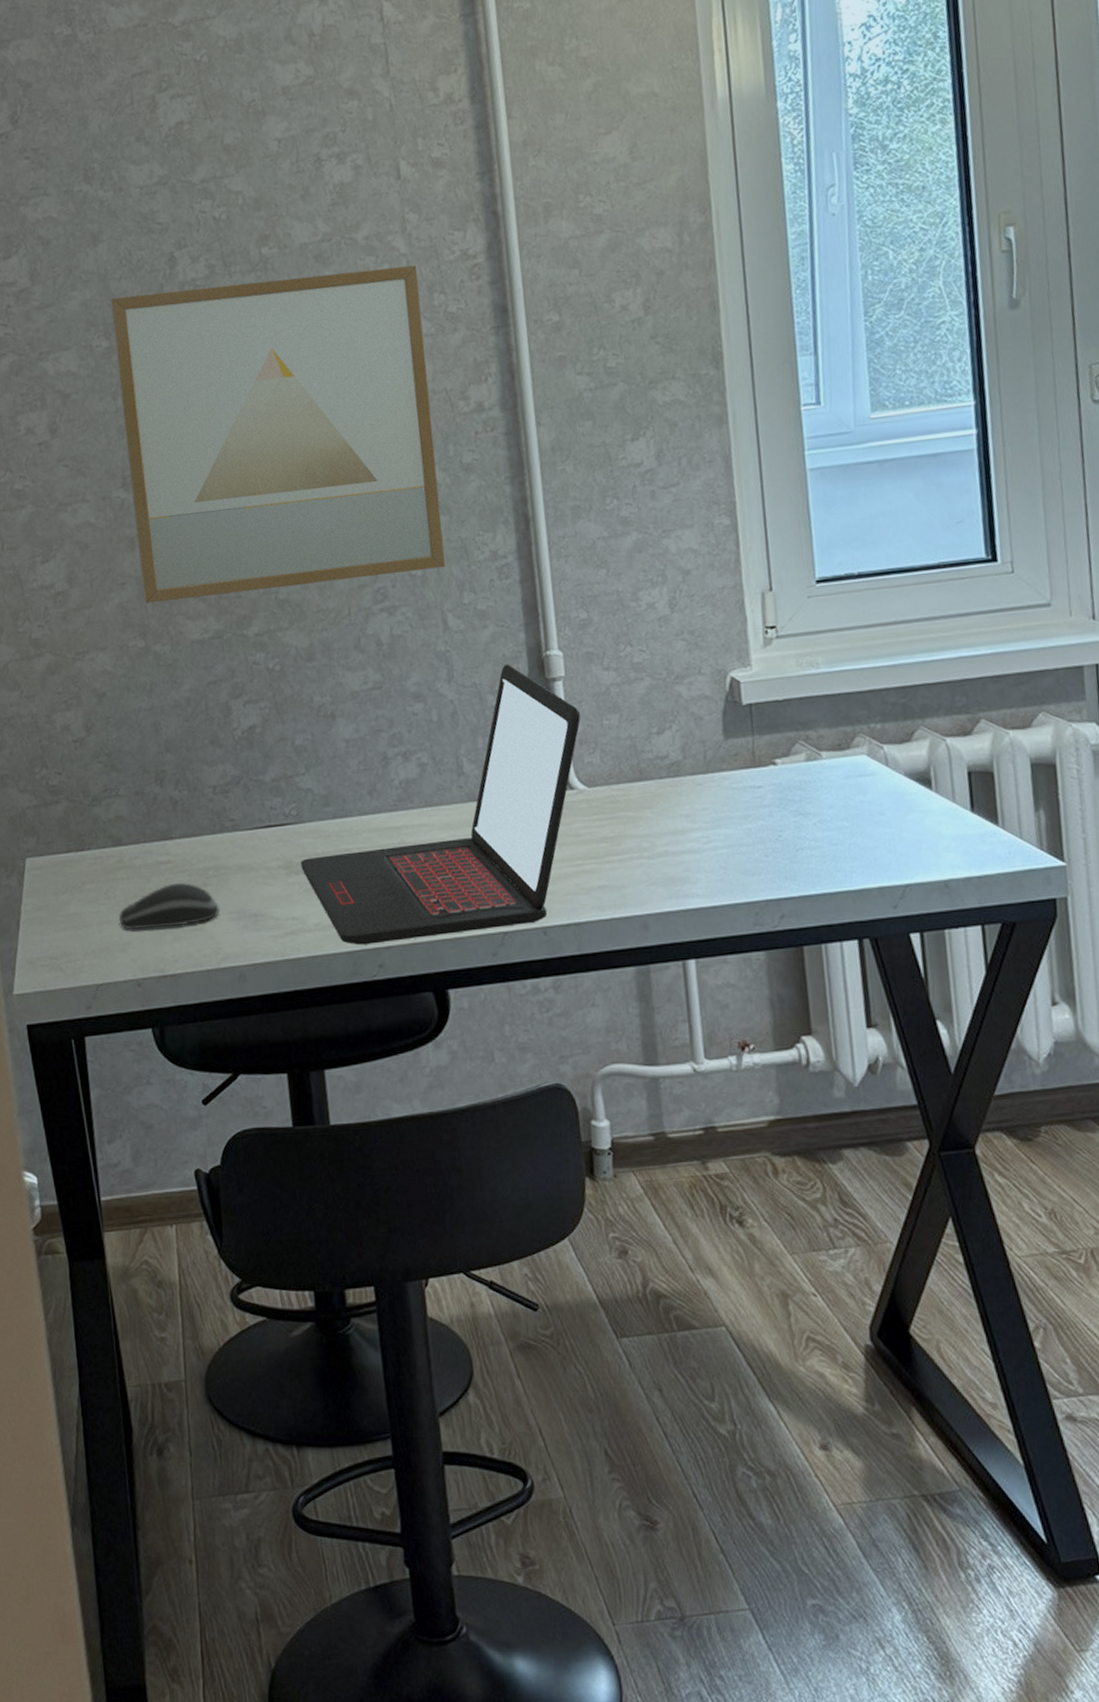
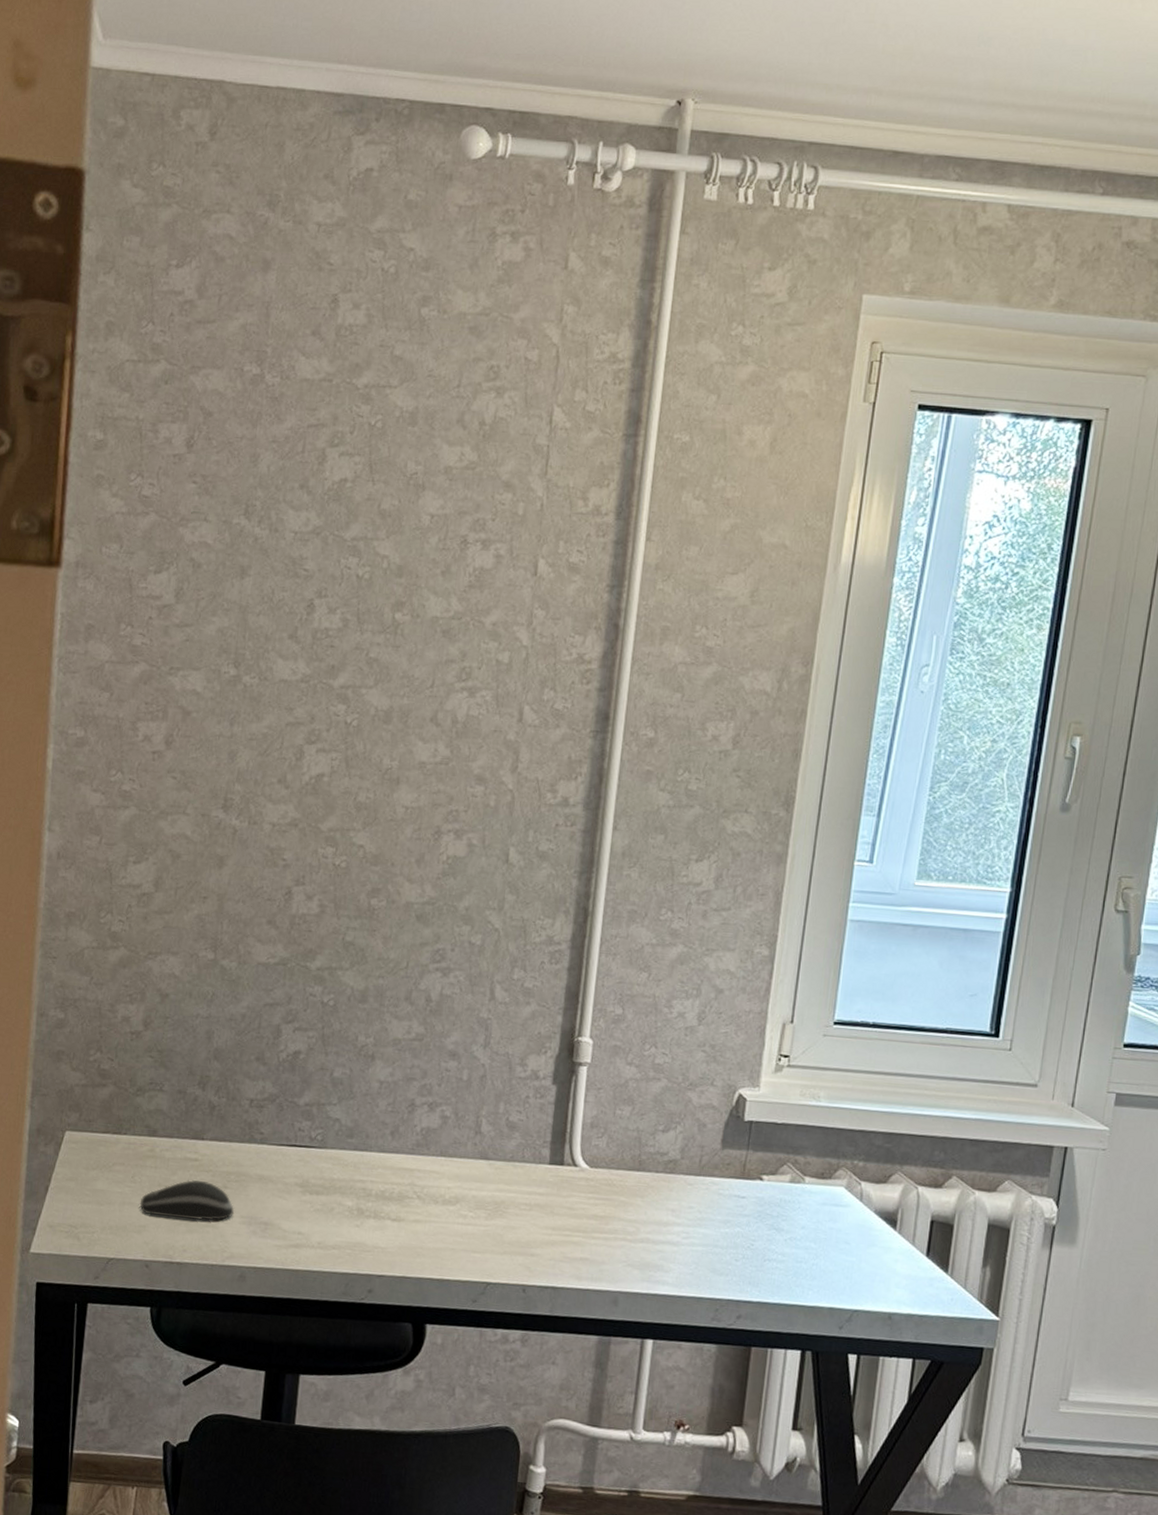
wall art: present [110,265,445,604] -> none [221,630,535,942]
laptop: present [301,663,581,945] -> none [316,1041,598,1279]

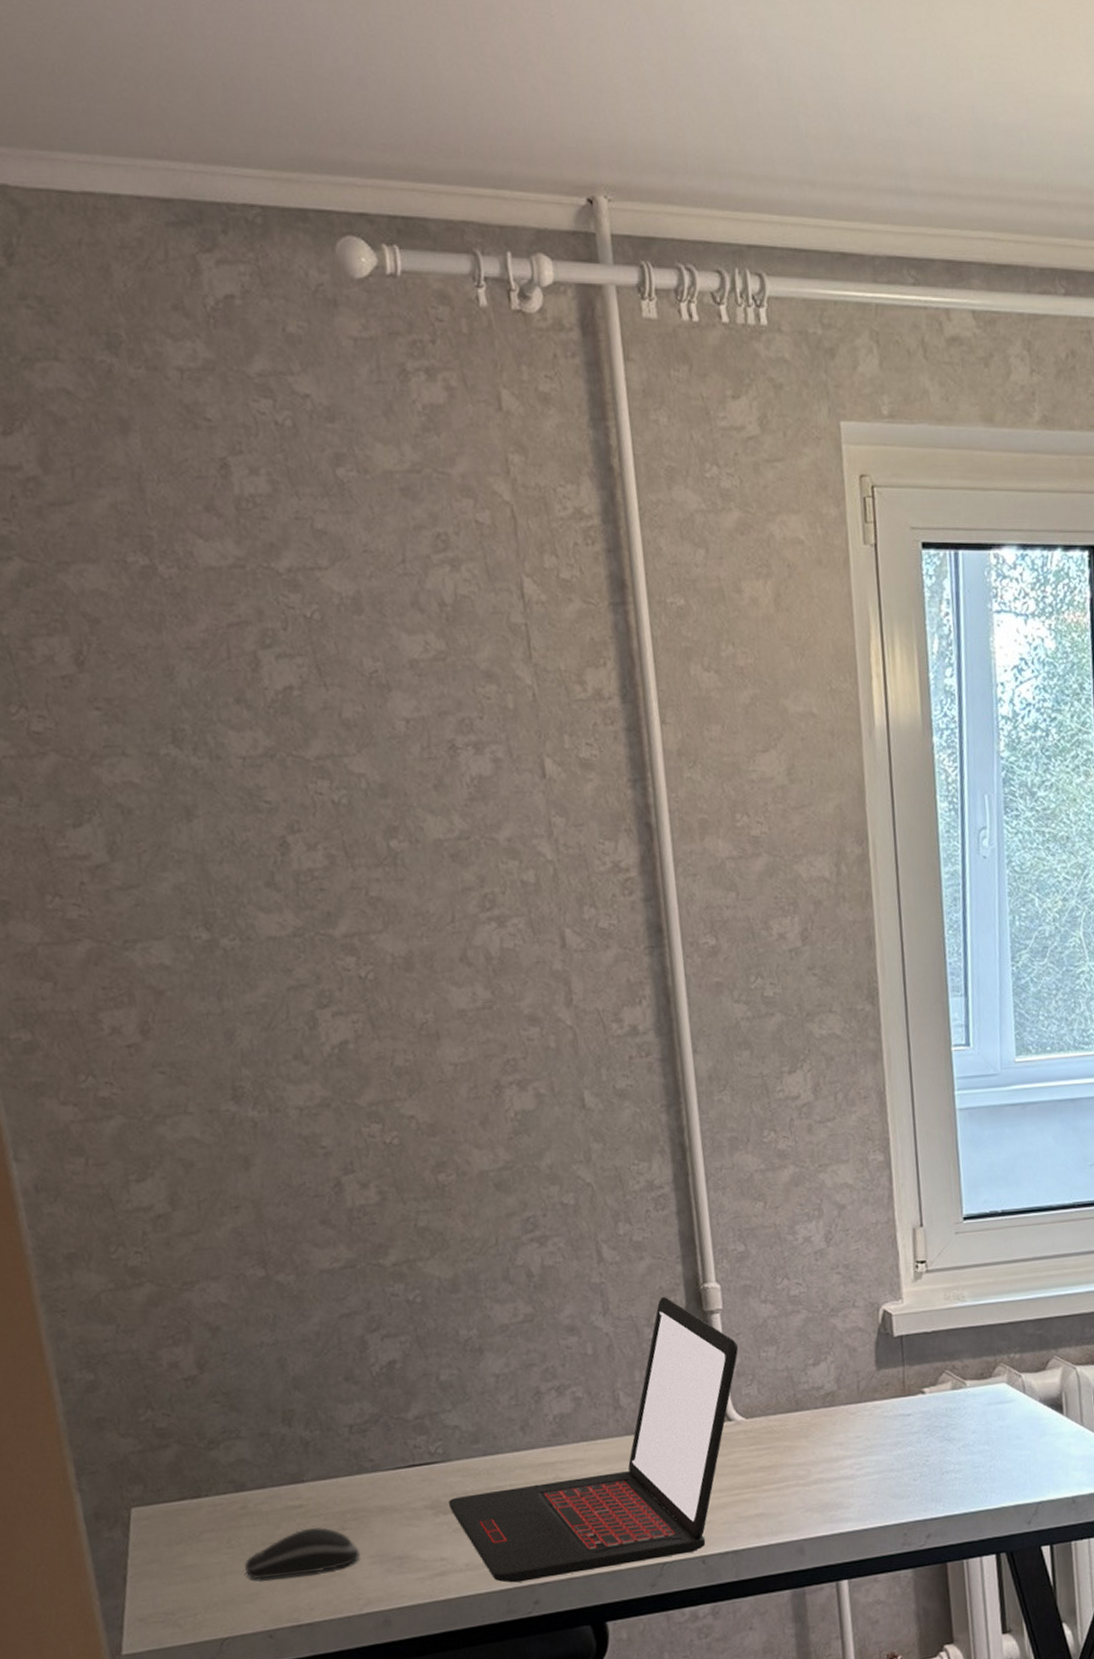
laptop: none [316,1041,598,1279] -> present [449,1296,739,1583]

